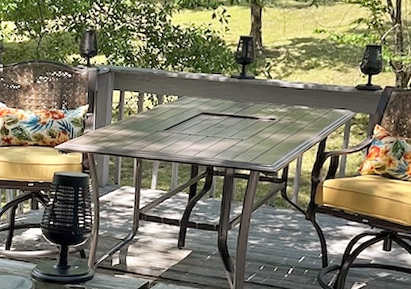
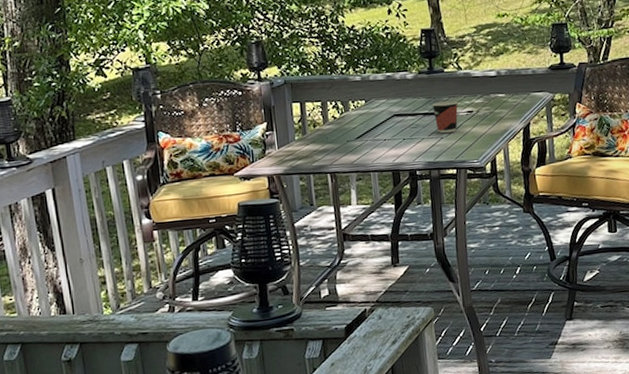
cup: none [238,106,263,137] -> present [432,101,458,134]

